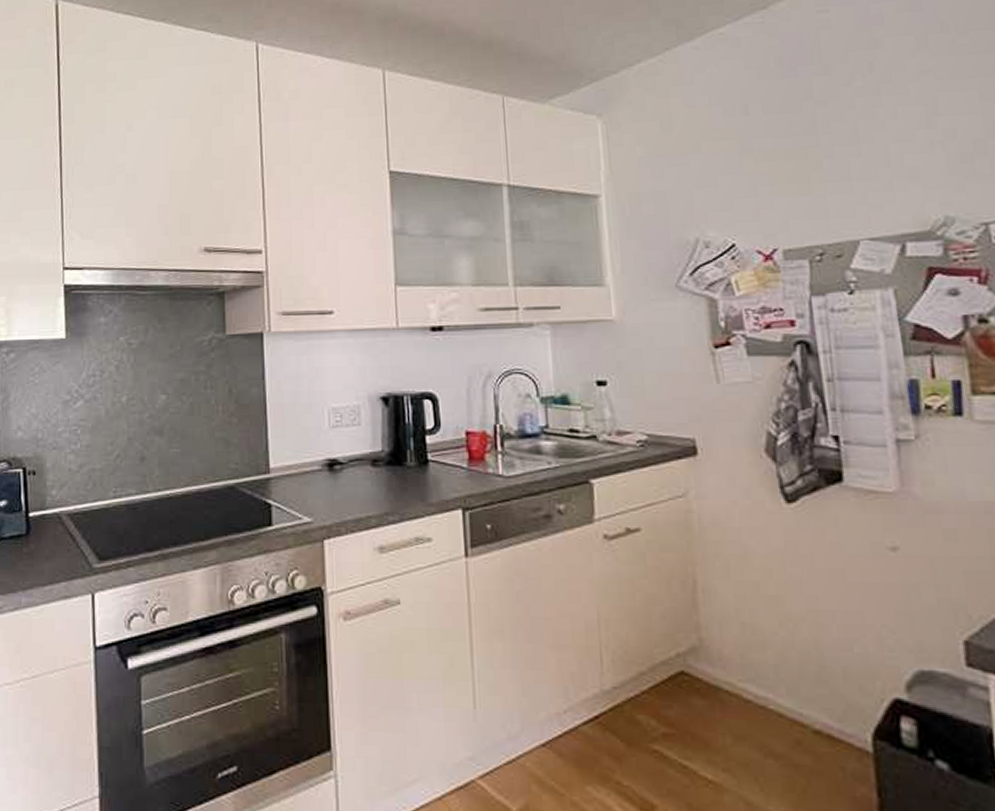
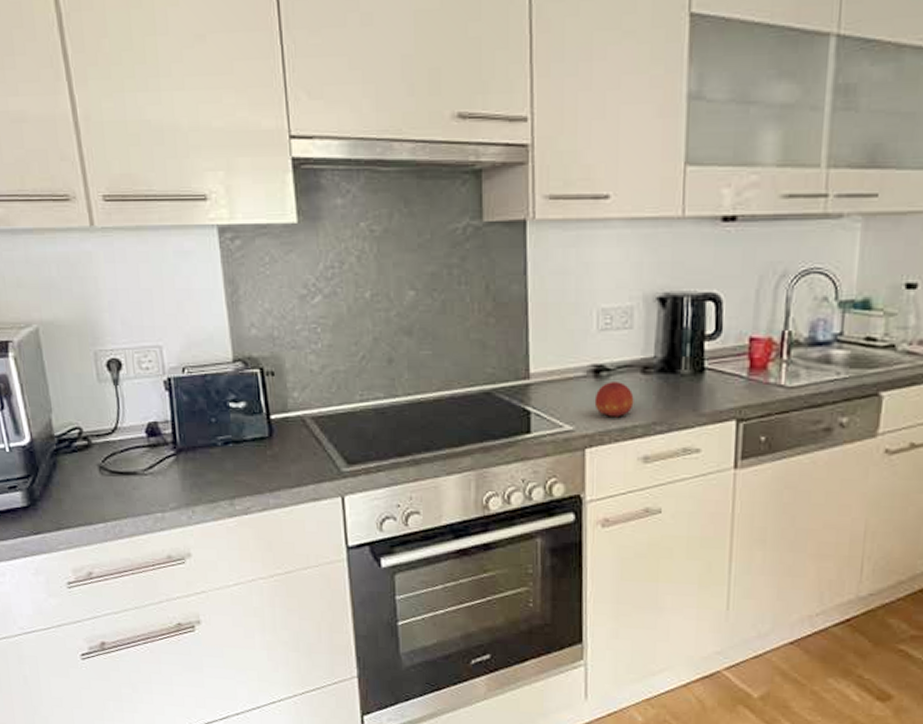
fruit: none [330,475,367,510] -> present [594,382,634,419]

